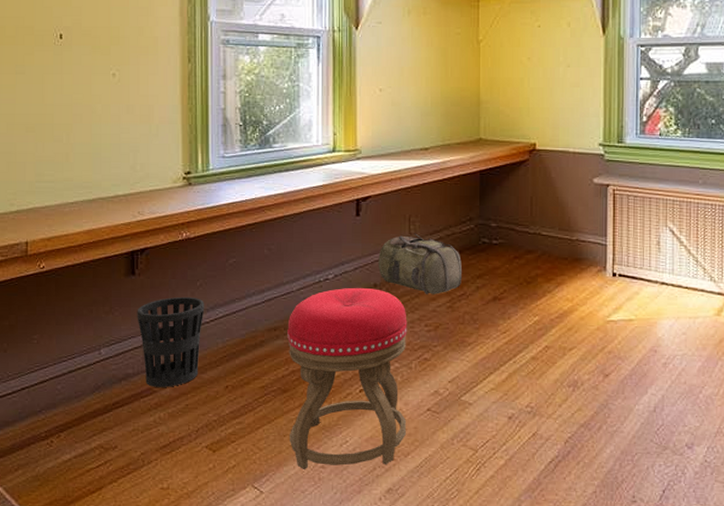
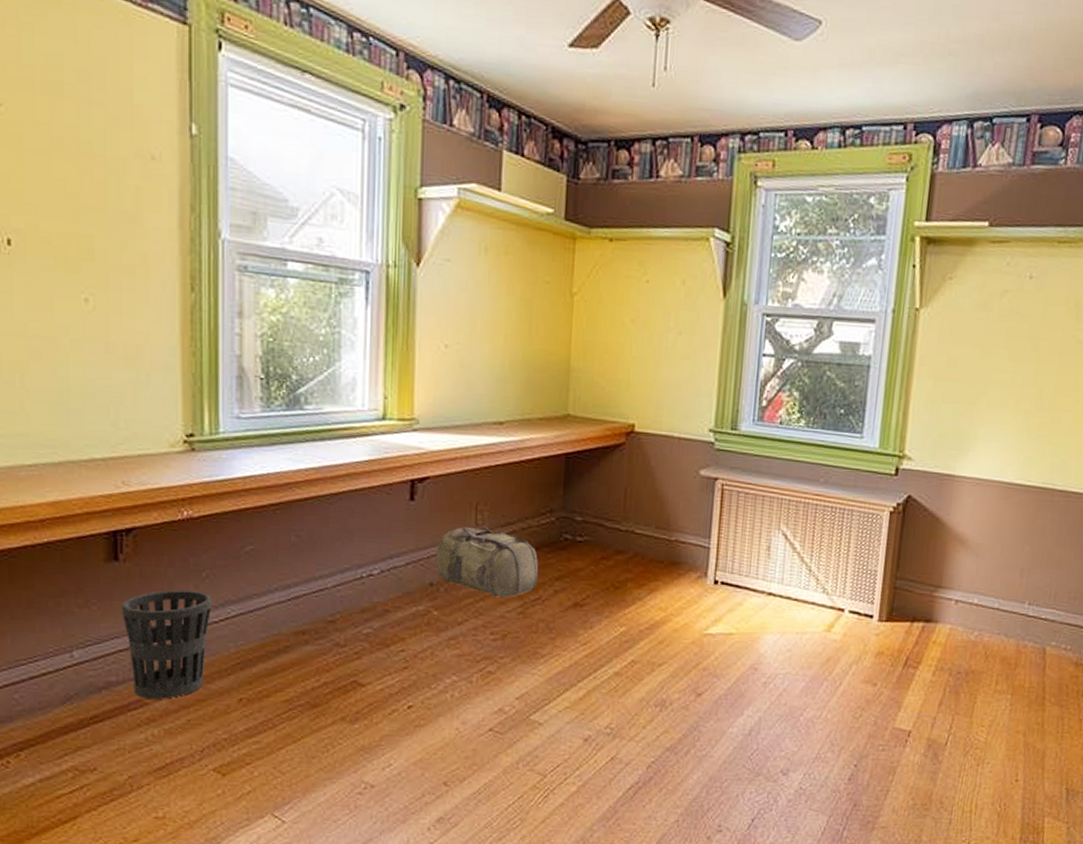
stool: present [287,287,407,469] -> none [319,586,469,796]

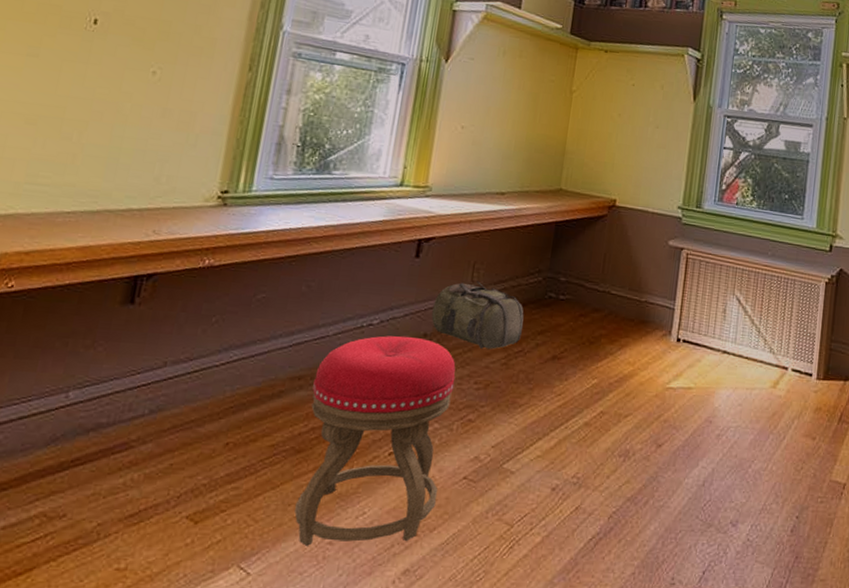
wastebasket: present [121,589,212,699] -> none [121,333,218,442]
stool: none [319,586,469,796] -> present [294,335,456,546]

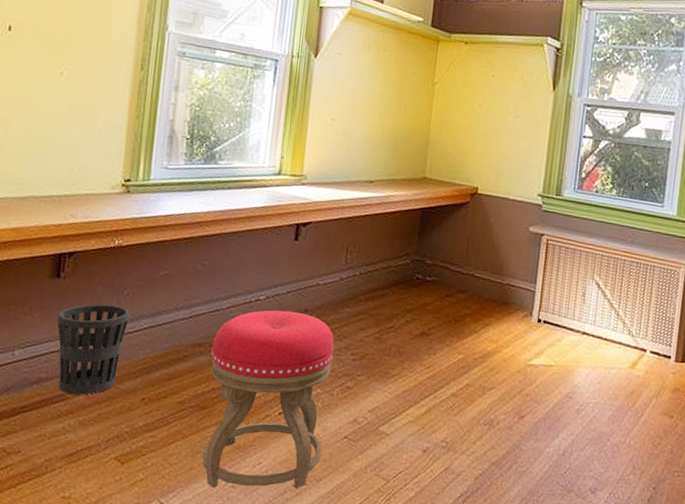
wastebasket: none [121,333,218,442] -> present [57,304,130,395]
backpack: present [431,281,524,350] -> none [311,263,394,325]

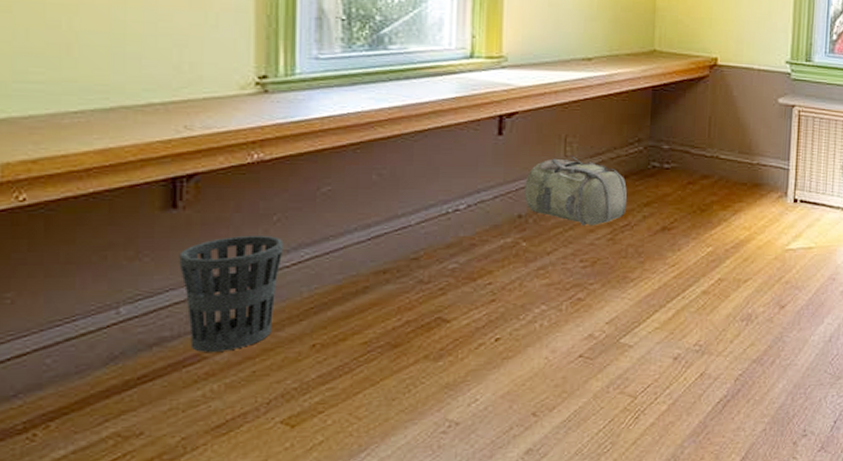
stool: present [202,310,334,488] -> none [400,219,559,438]
backpack: none [311,263,394,325] -> present [524,156,627,226]

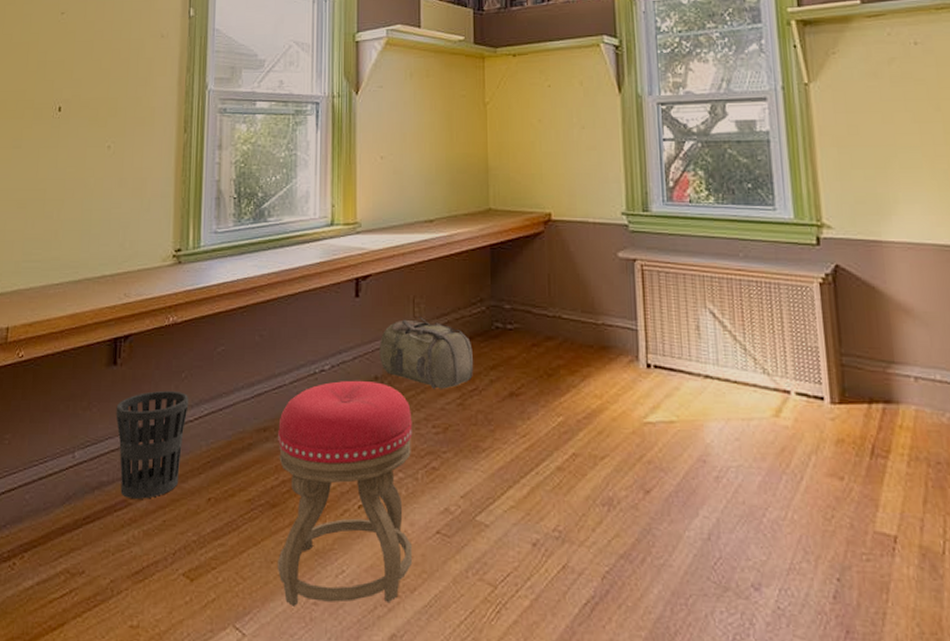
stool: none [400,219,559,438] -> present [278,380,412,606]

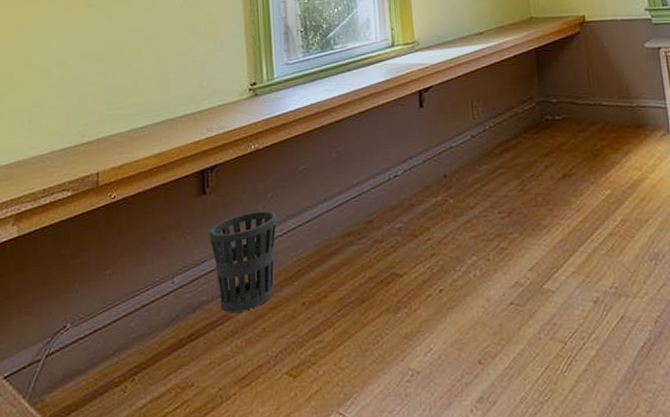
stool: present [278,380,412,606] -> none [361,180,491,387]
backpack: present [380,316,473,389] -> none [445,118,530,180]

